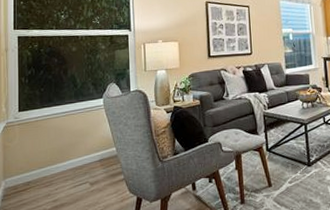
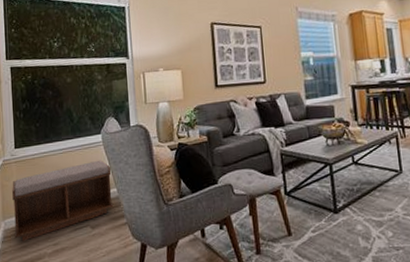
bench: none [14,122,112,199] -> present [12,160,114,241]

